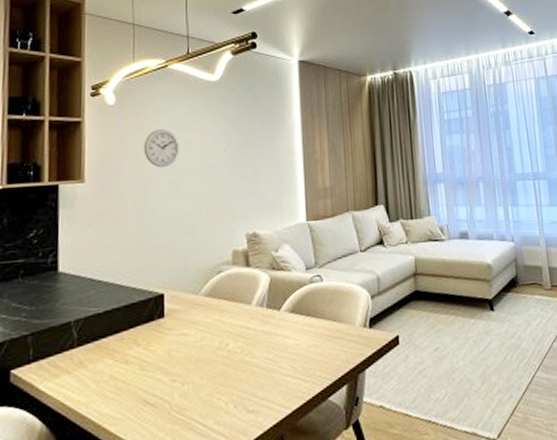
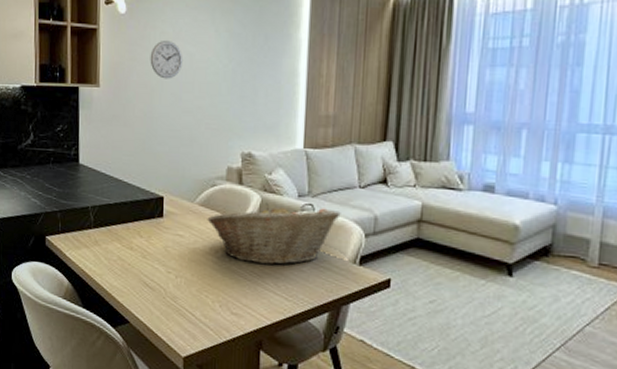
fruit basket: none [214,277,347,349] -> present [207,202,341,266]

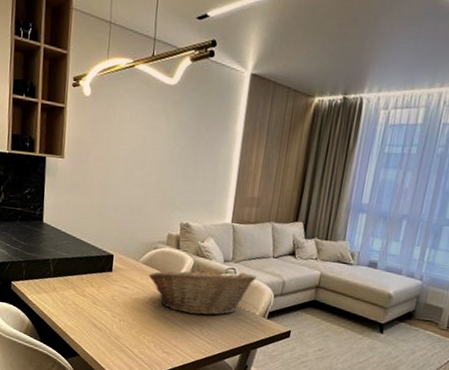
wall clock: present [150,41,183,79] -> none [109,123,138,157]

